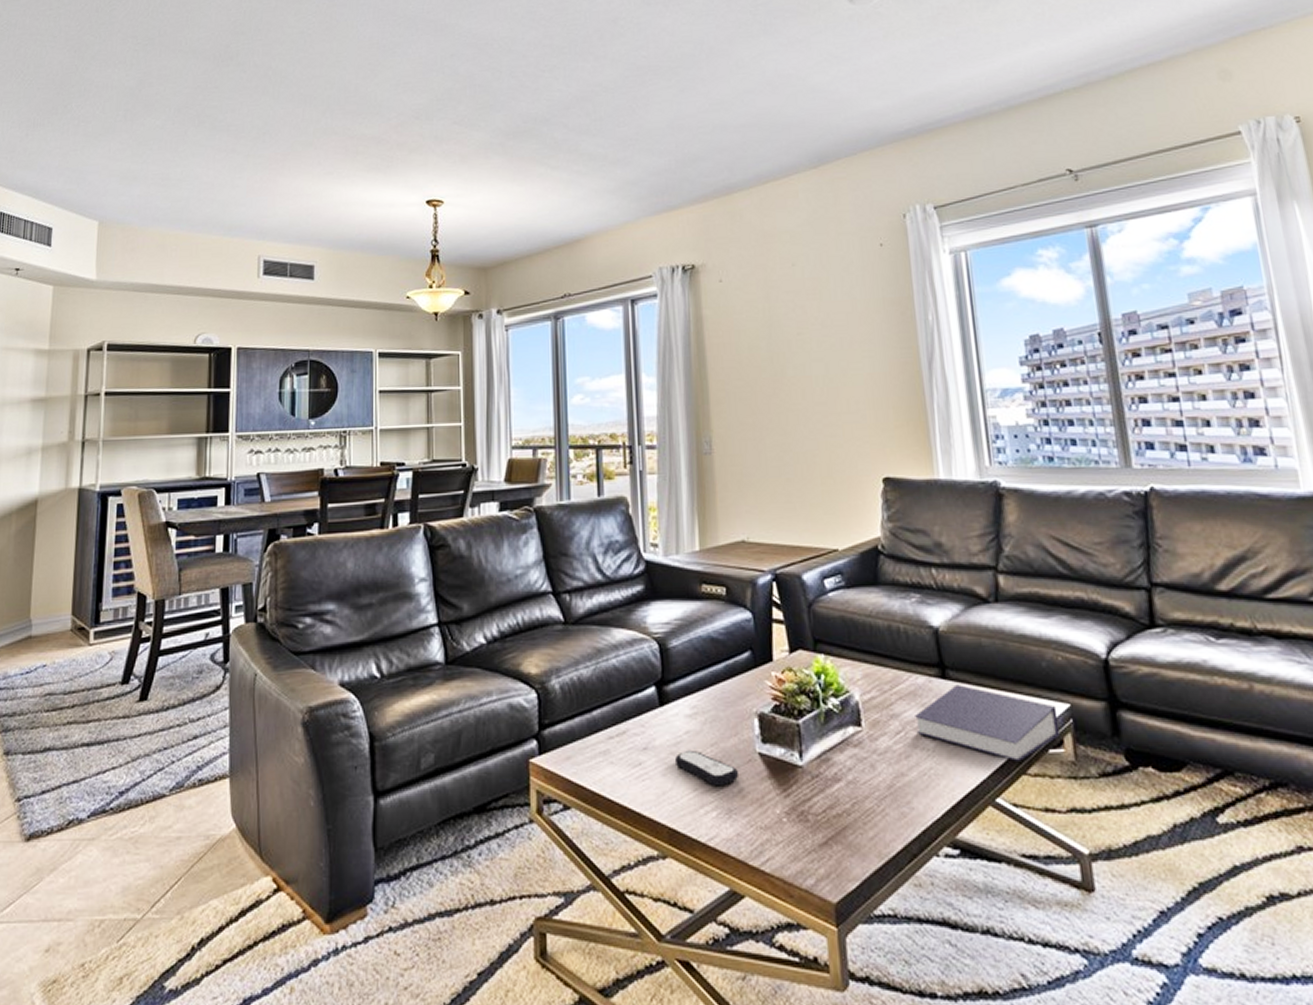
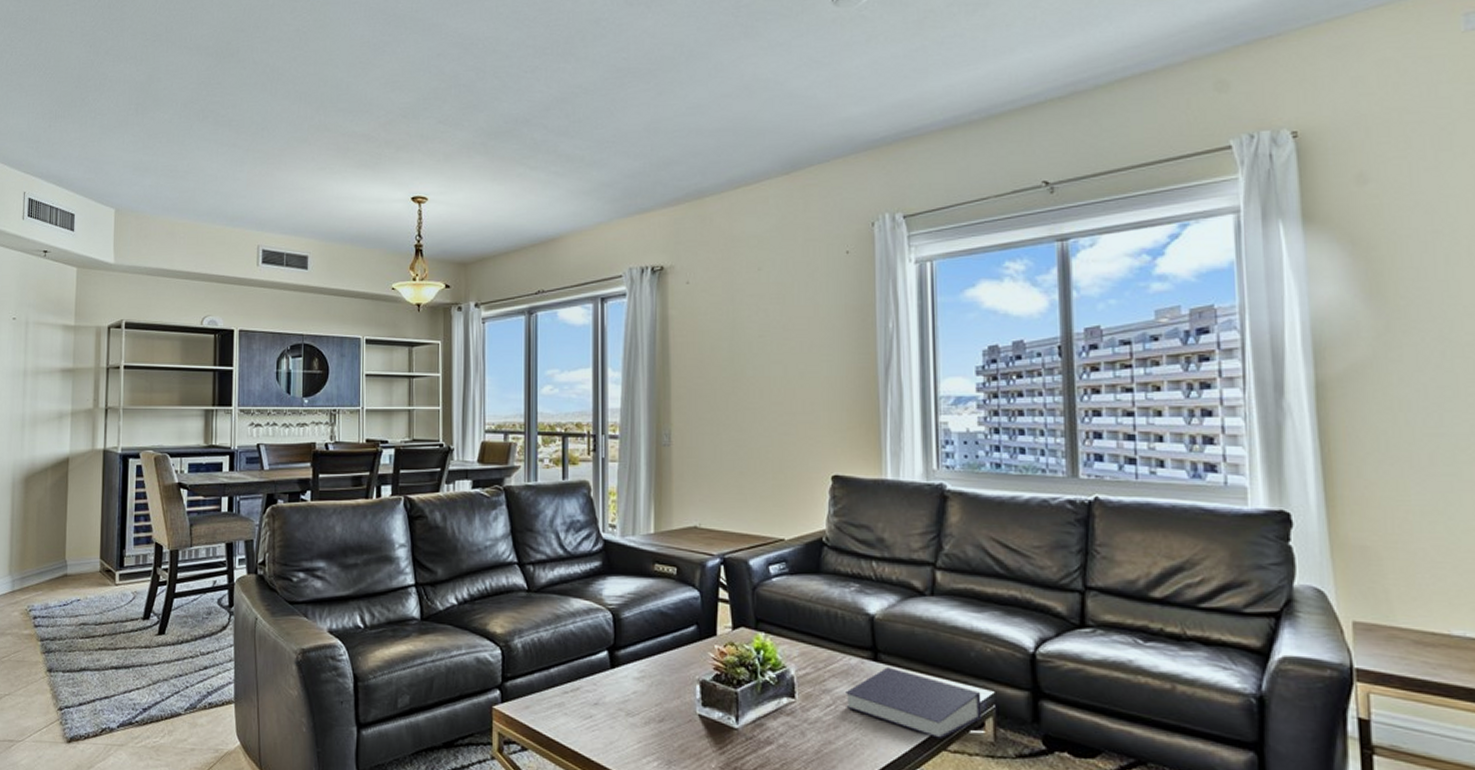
remote control: present [675,751,740,786] -> none [623,708,680,741]

